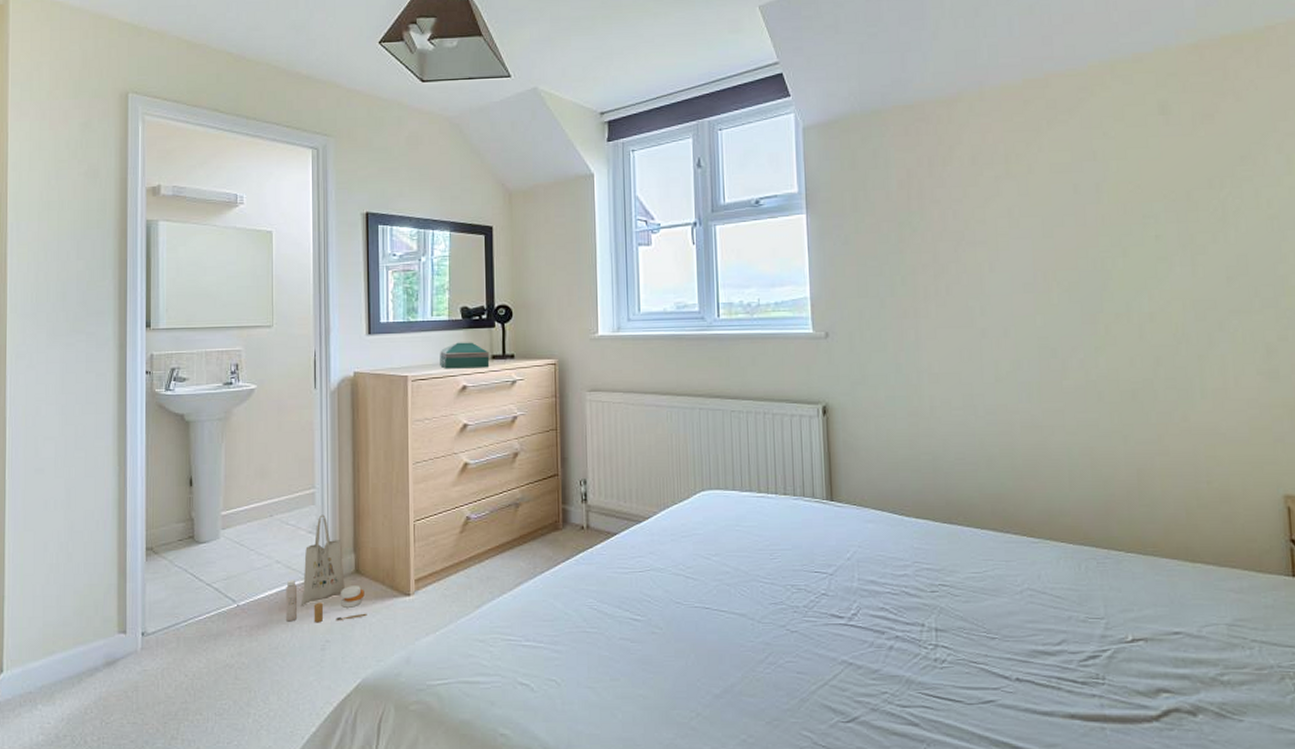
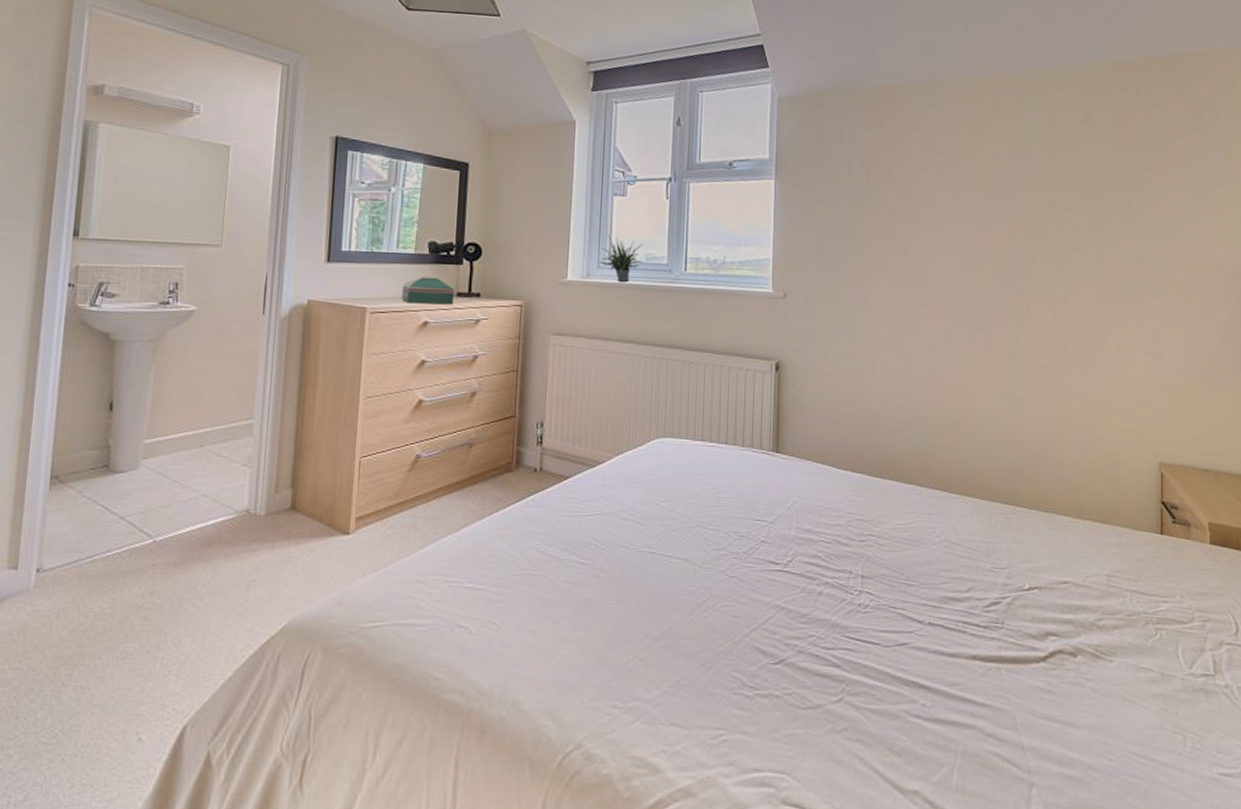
tote bag: present [286,515,367,623] -> none [209,447,301,561]
potted plant: none [627,284,674,334] -> present [598,232,643,283]

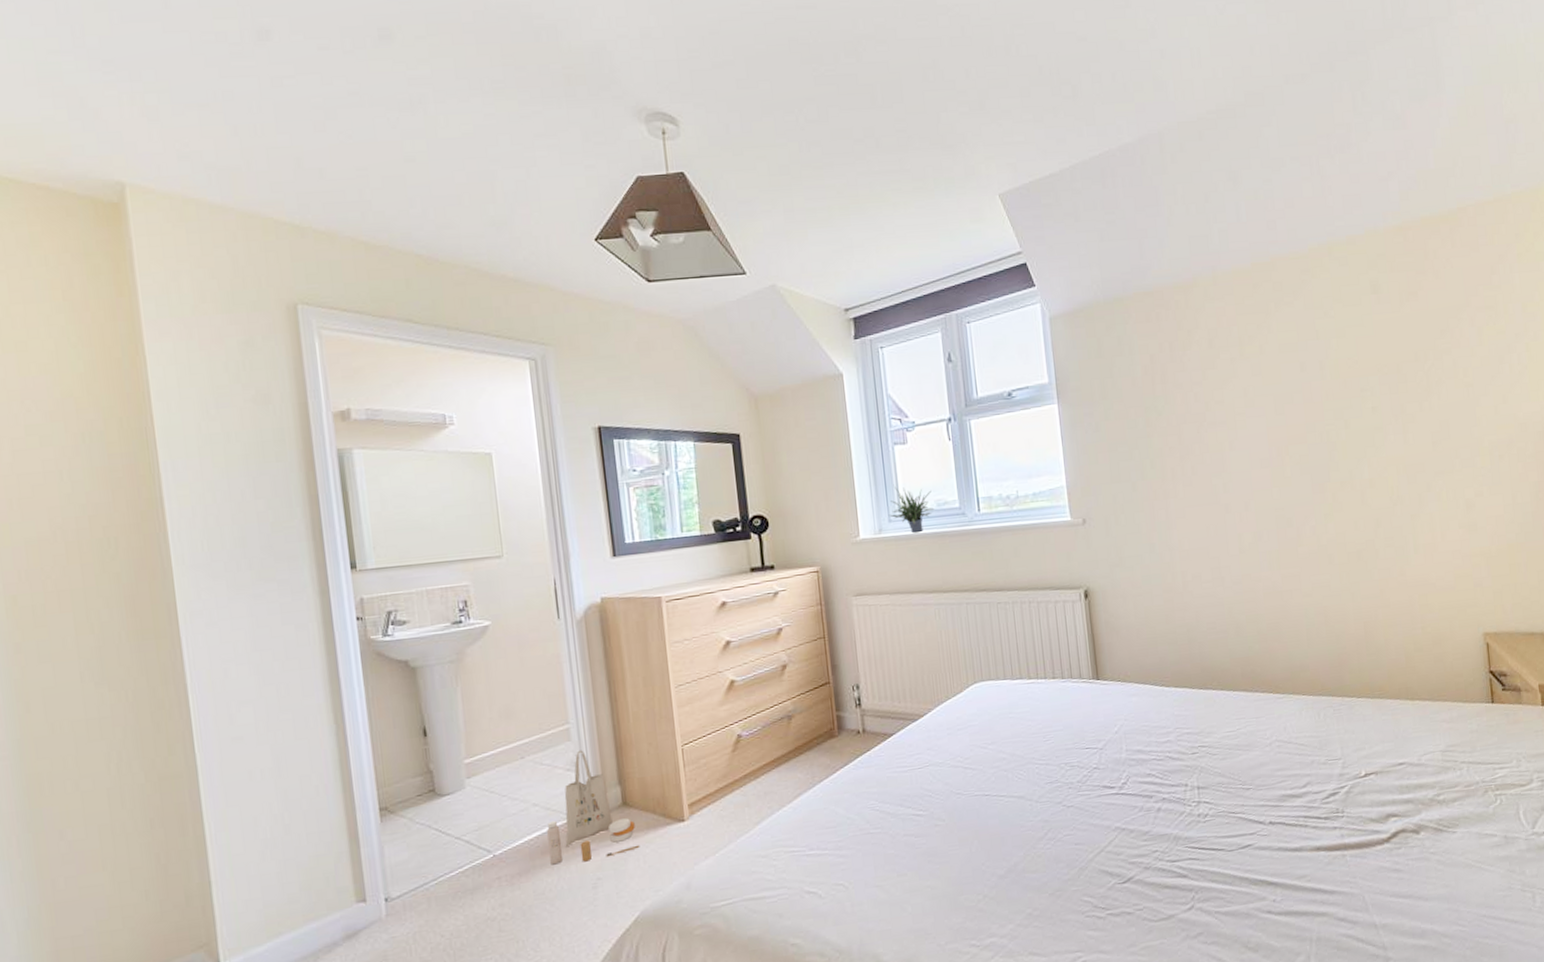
tote bag: none [209,447,301,561] -> present [547,750,640,865]
jewelry box: present [402,277,455,305] -> none [694,556,749,586]

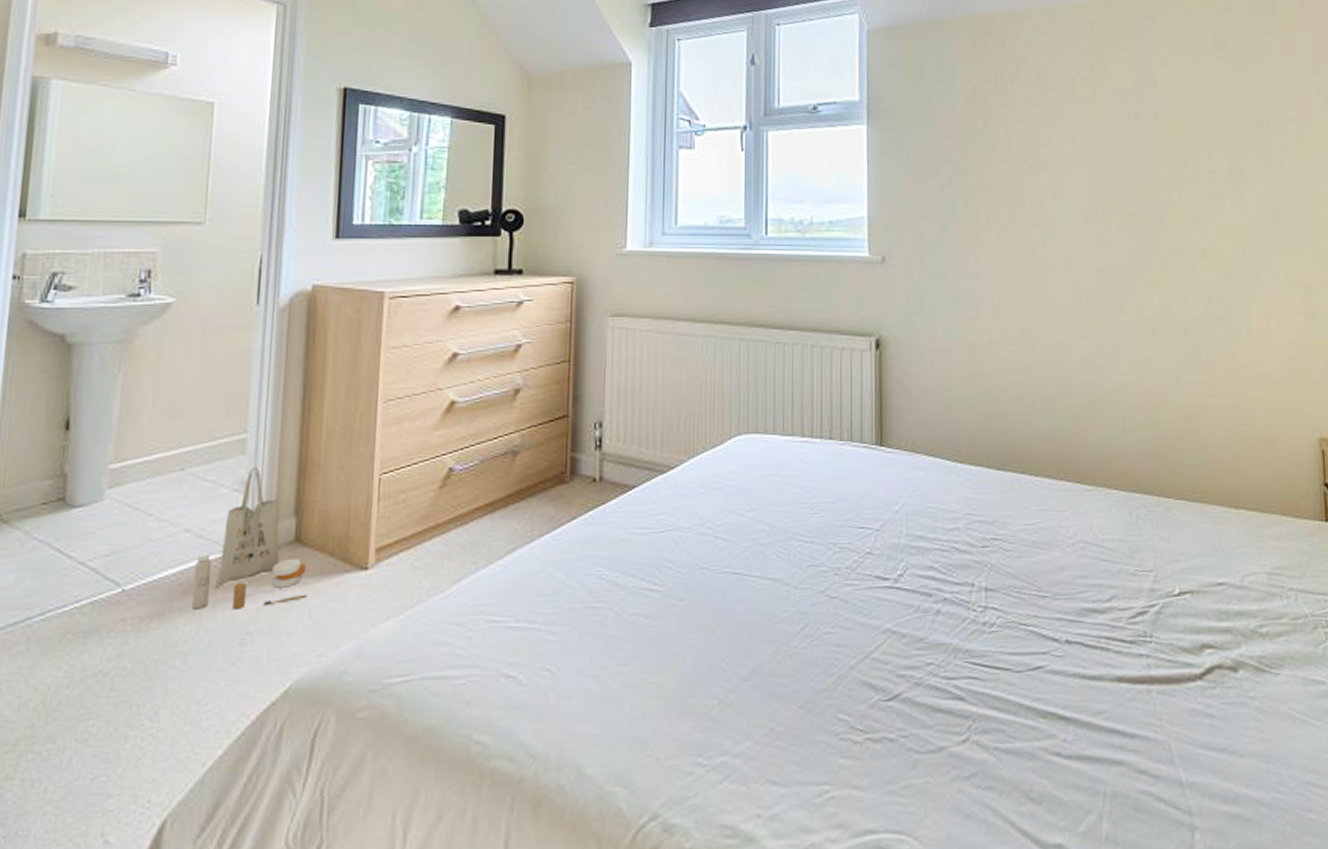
potted plant: present [888,484,935,534] -> none [662,192,716,251]

